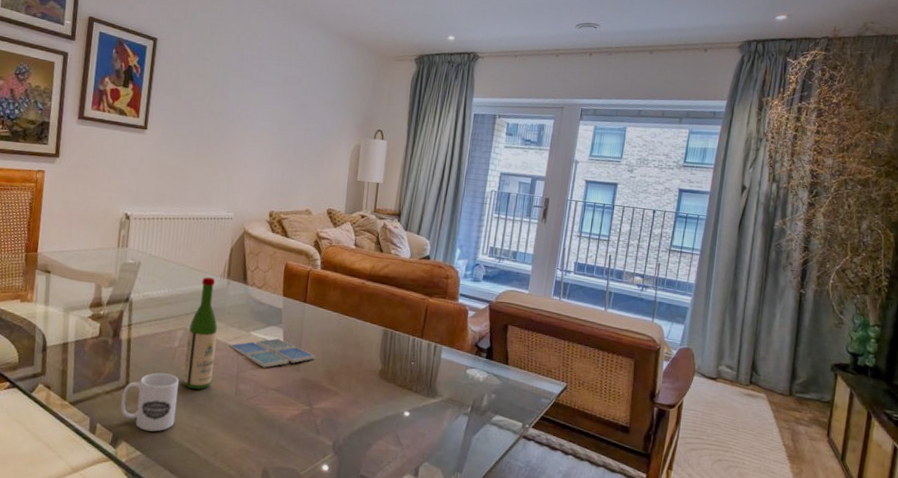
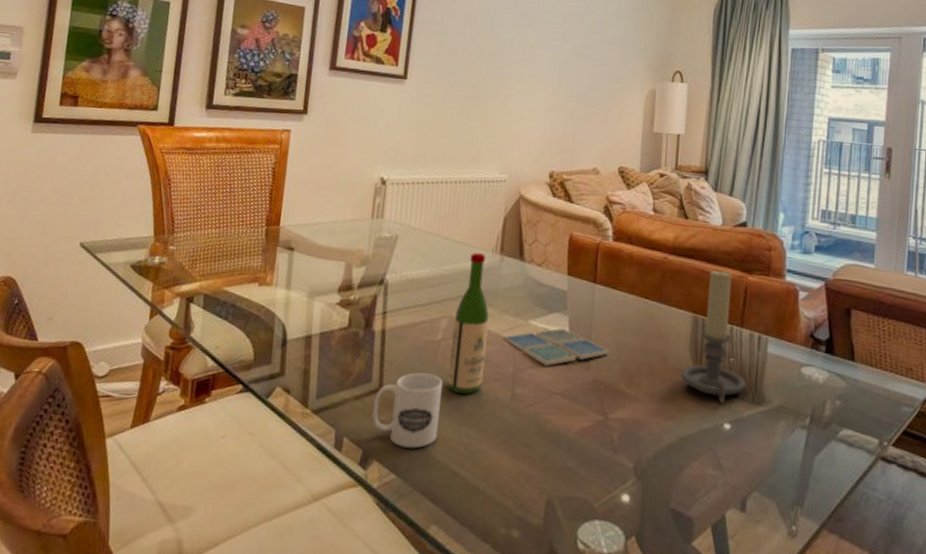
candle holder: none [372,293,423,397] -> present [681,269,746,404]

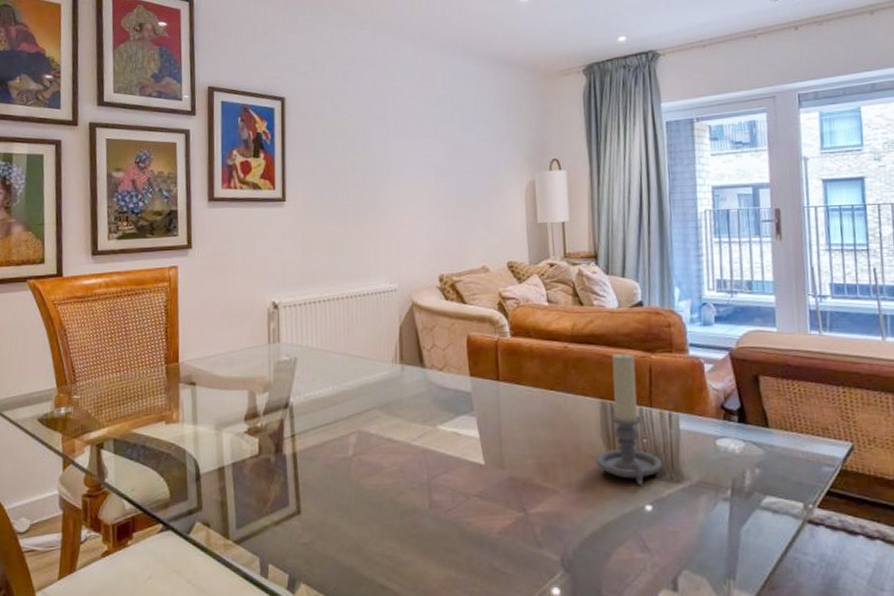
mug: present [372,372,443,449] -> none [294,491,361,567]
wine bottle: present [448,253,490,394] -> none [362,365,399,507]
drink coaster: present [503,327,609,366] -> none [414,429,521,469]

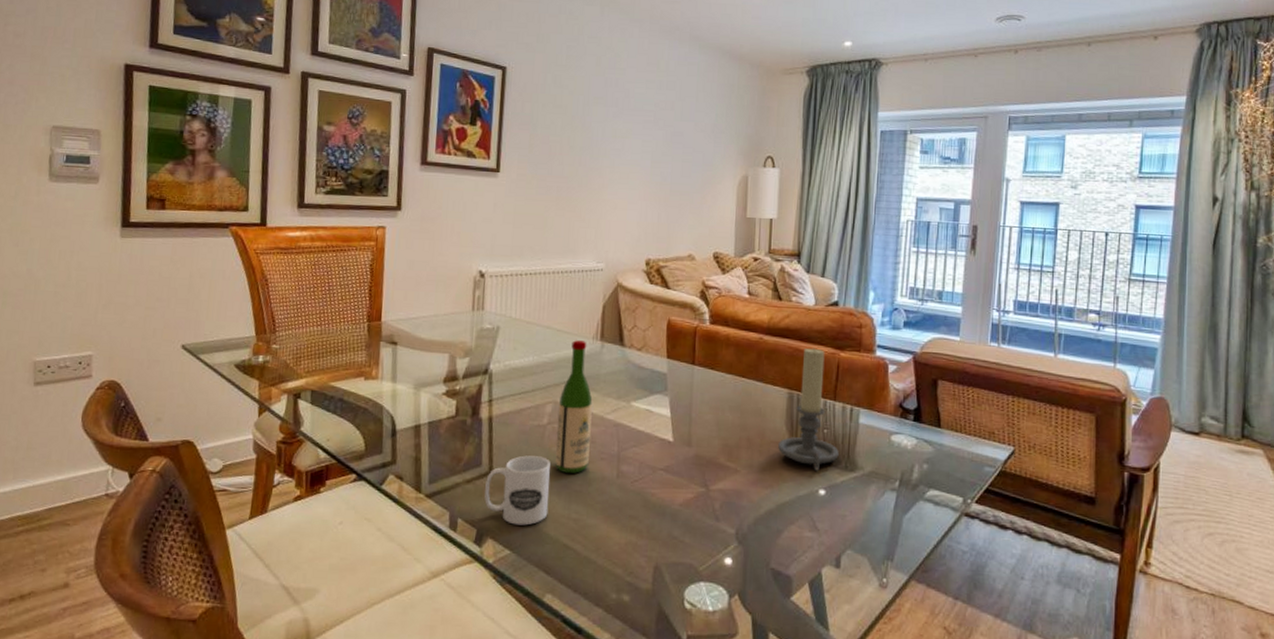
mug: none [294,491,361,567] -> present [484,455,550,526]
wine bottle: none [362,365,399,507] -> present [555,340,593,473]

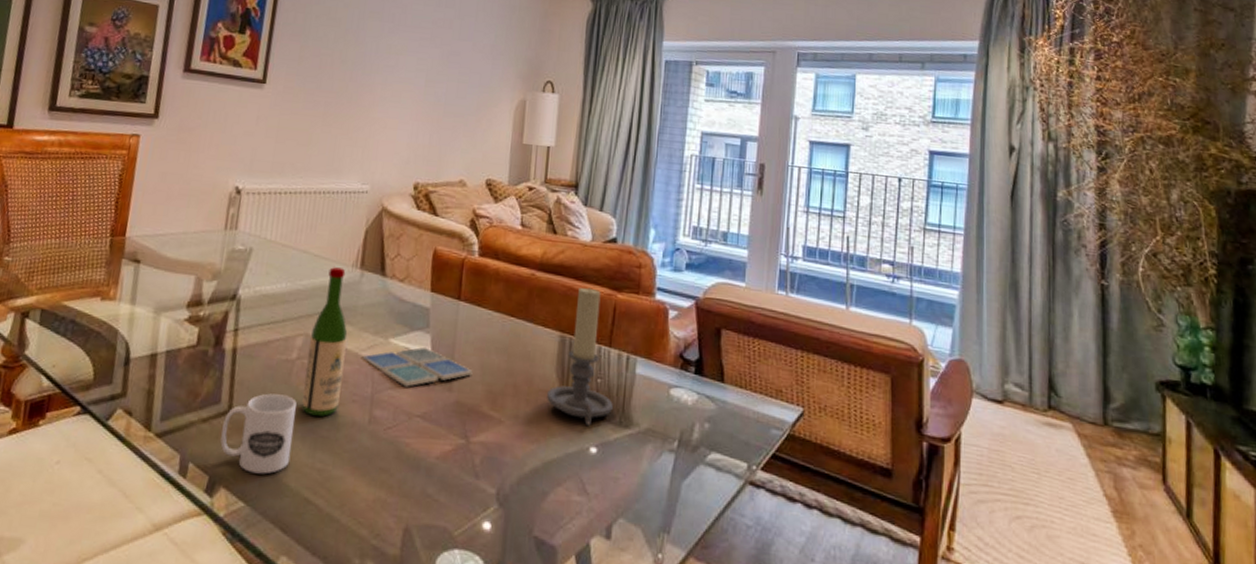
drink coaster: none [607,408,709,444] -> present [362,346,473,387]

